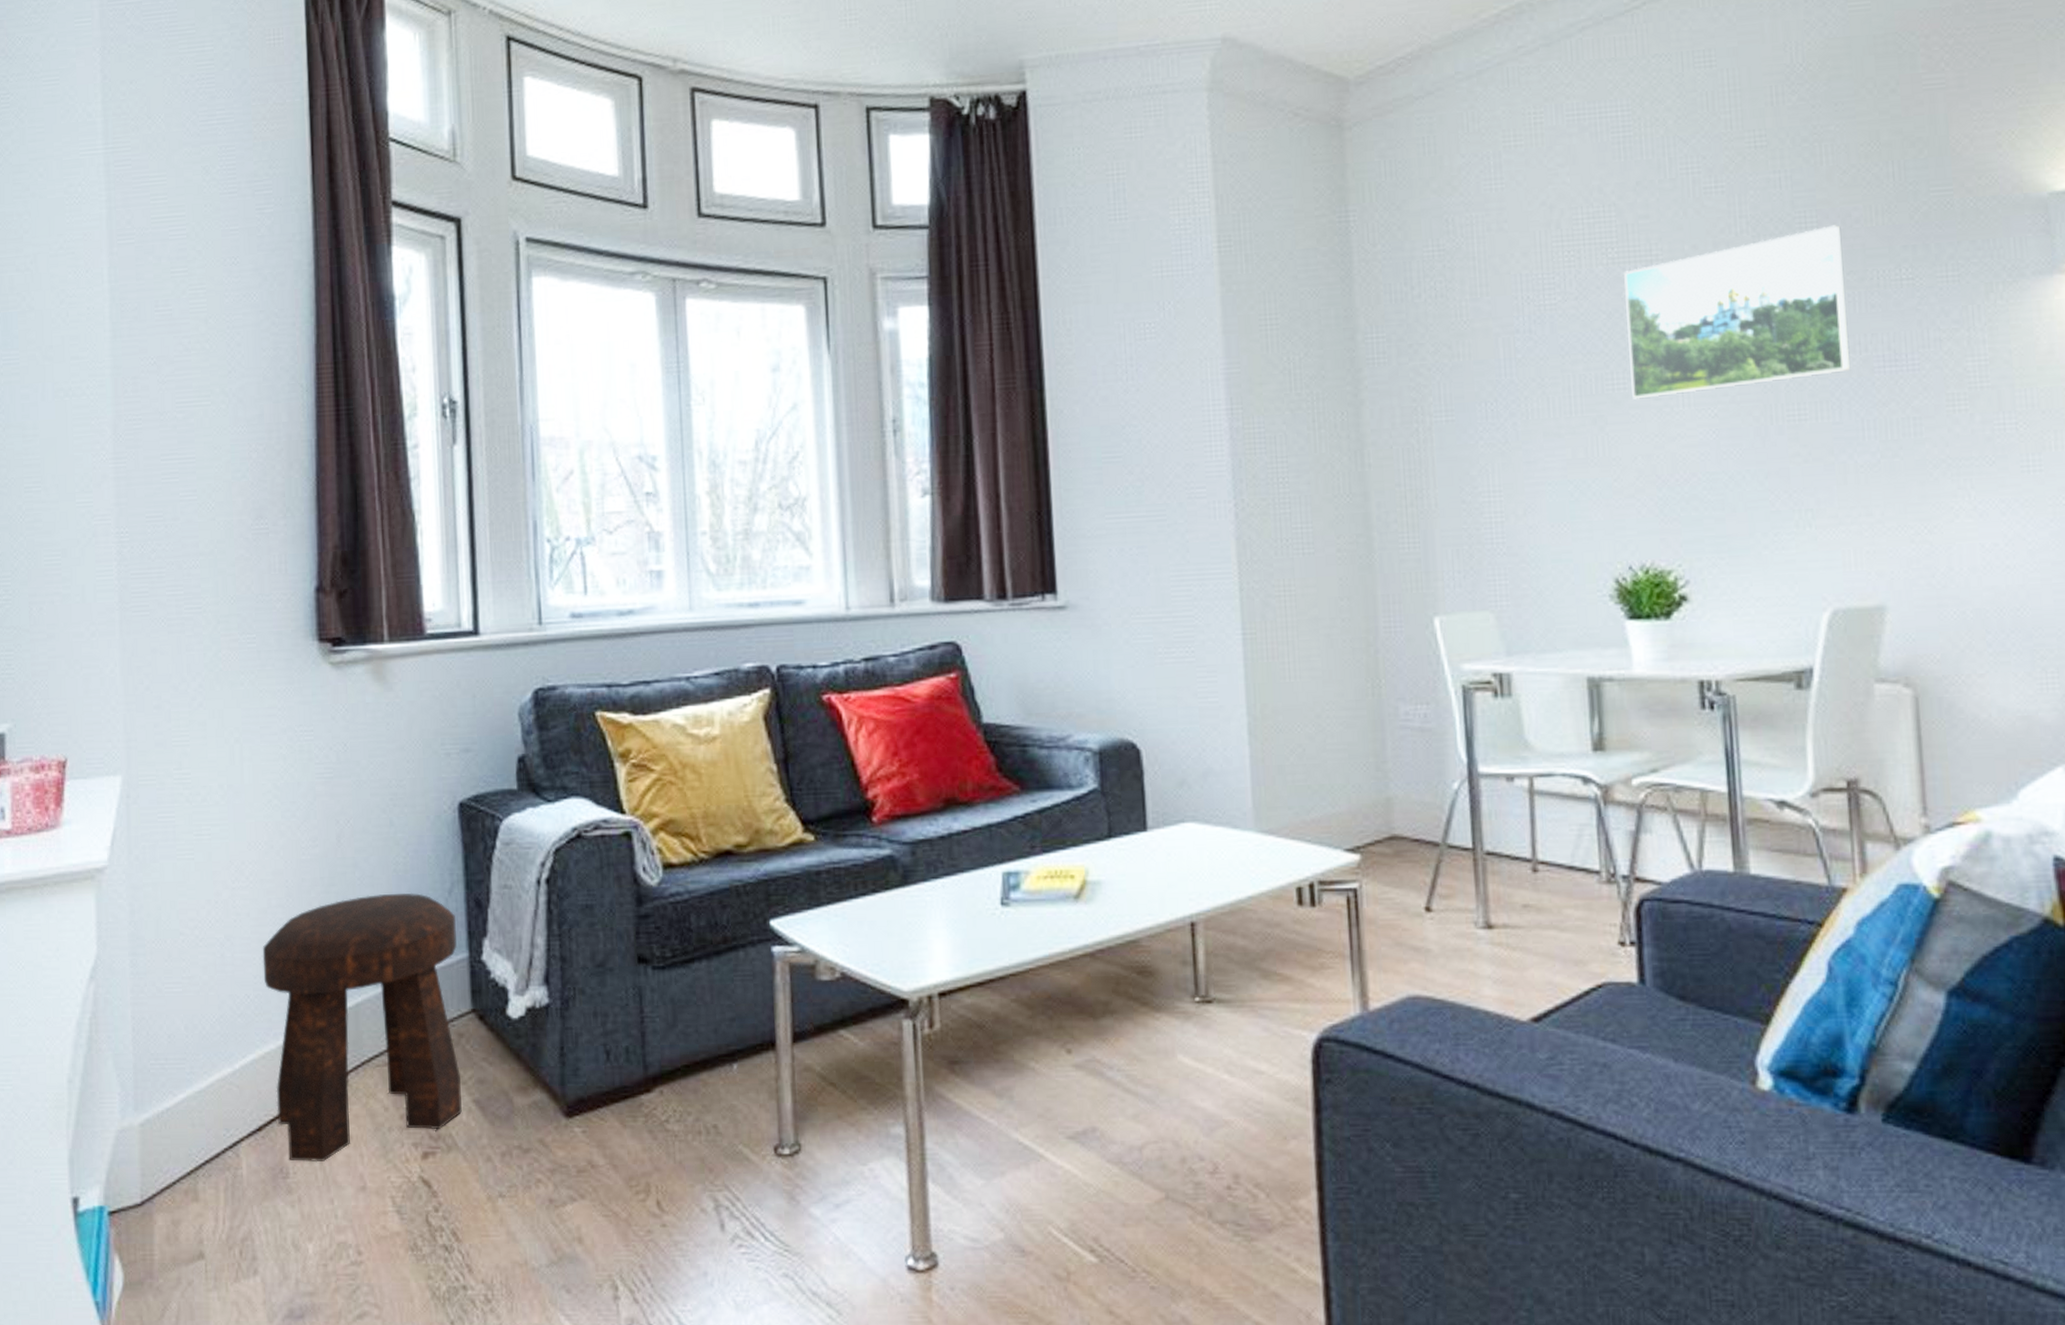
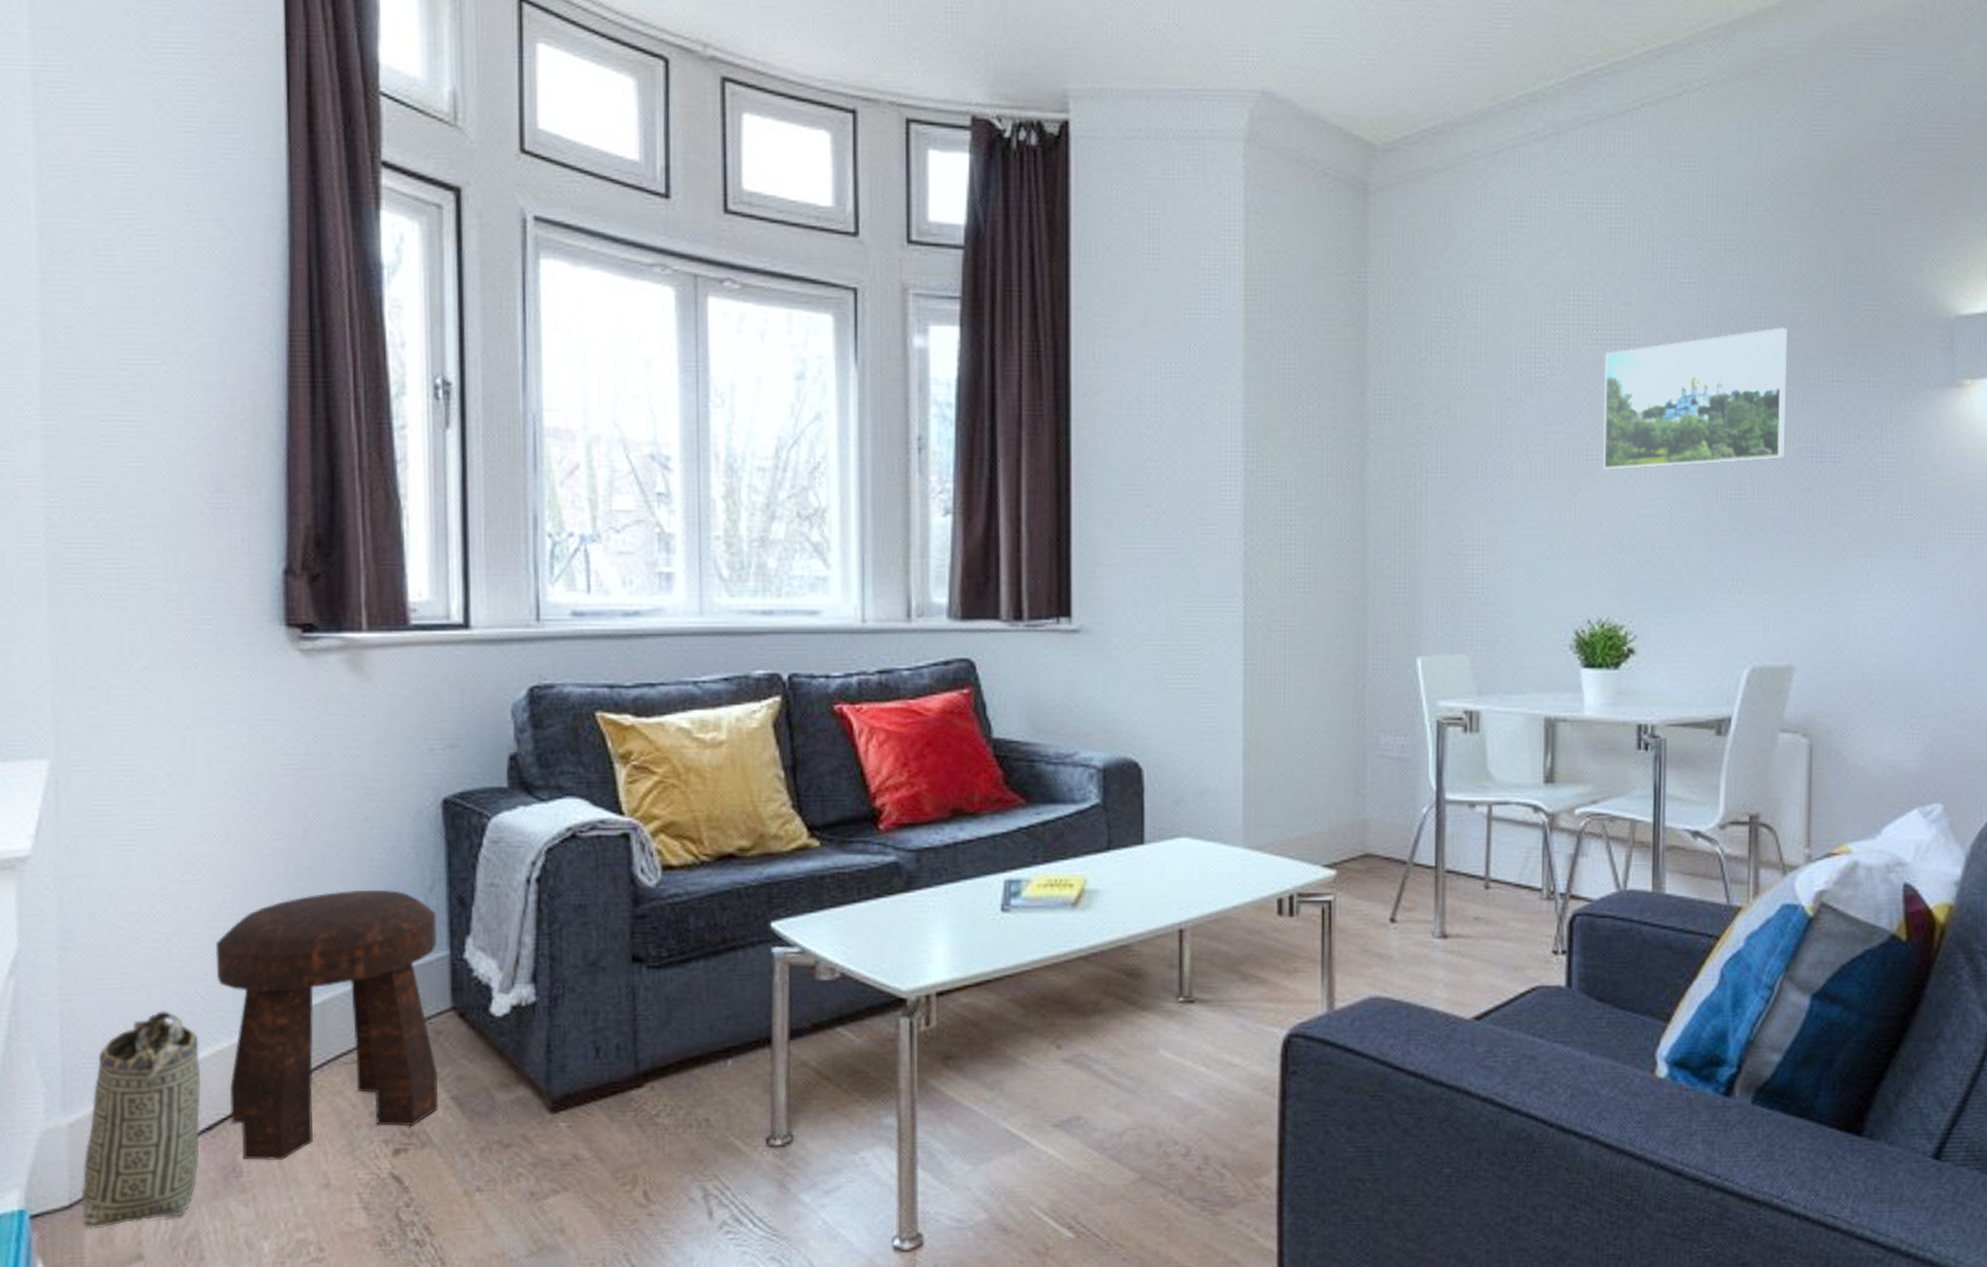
basket: none [151,1014,252,1228] -> present [81,1011,202,1231]

